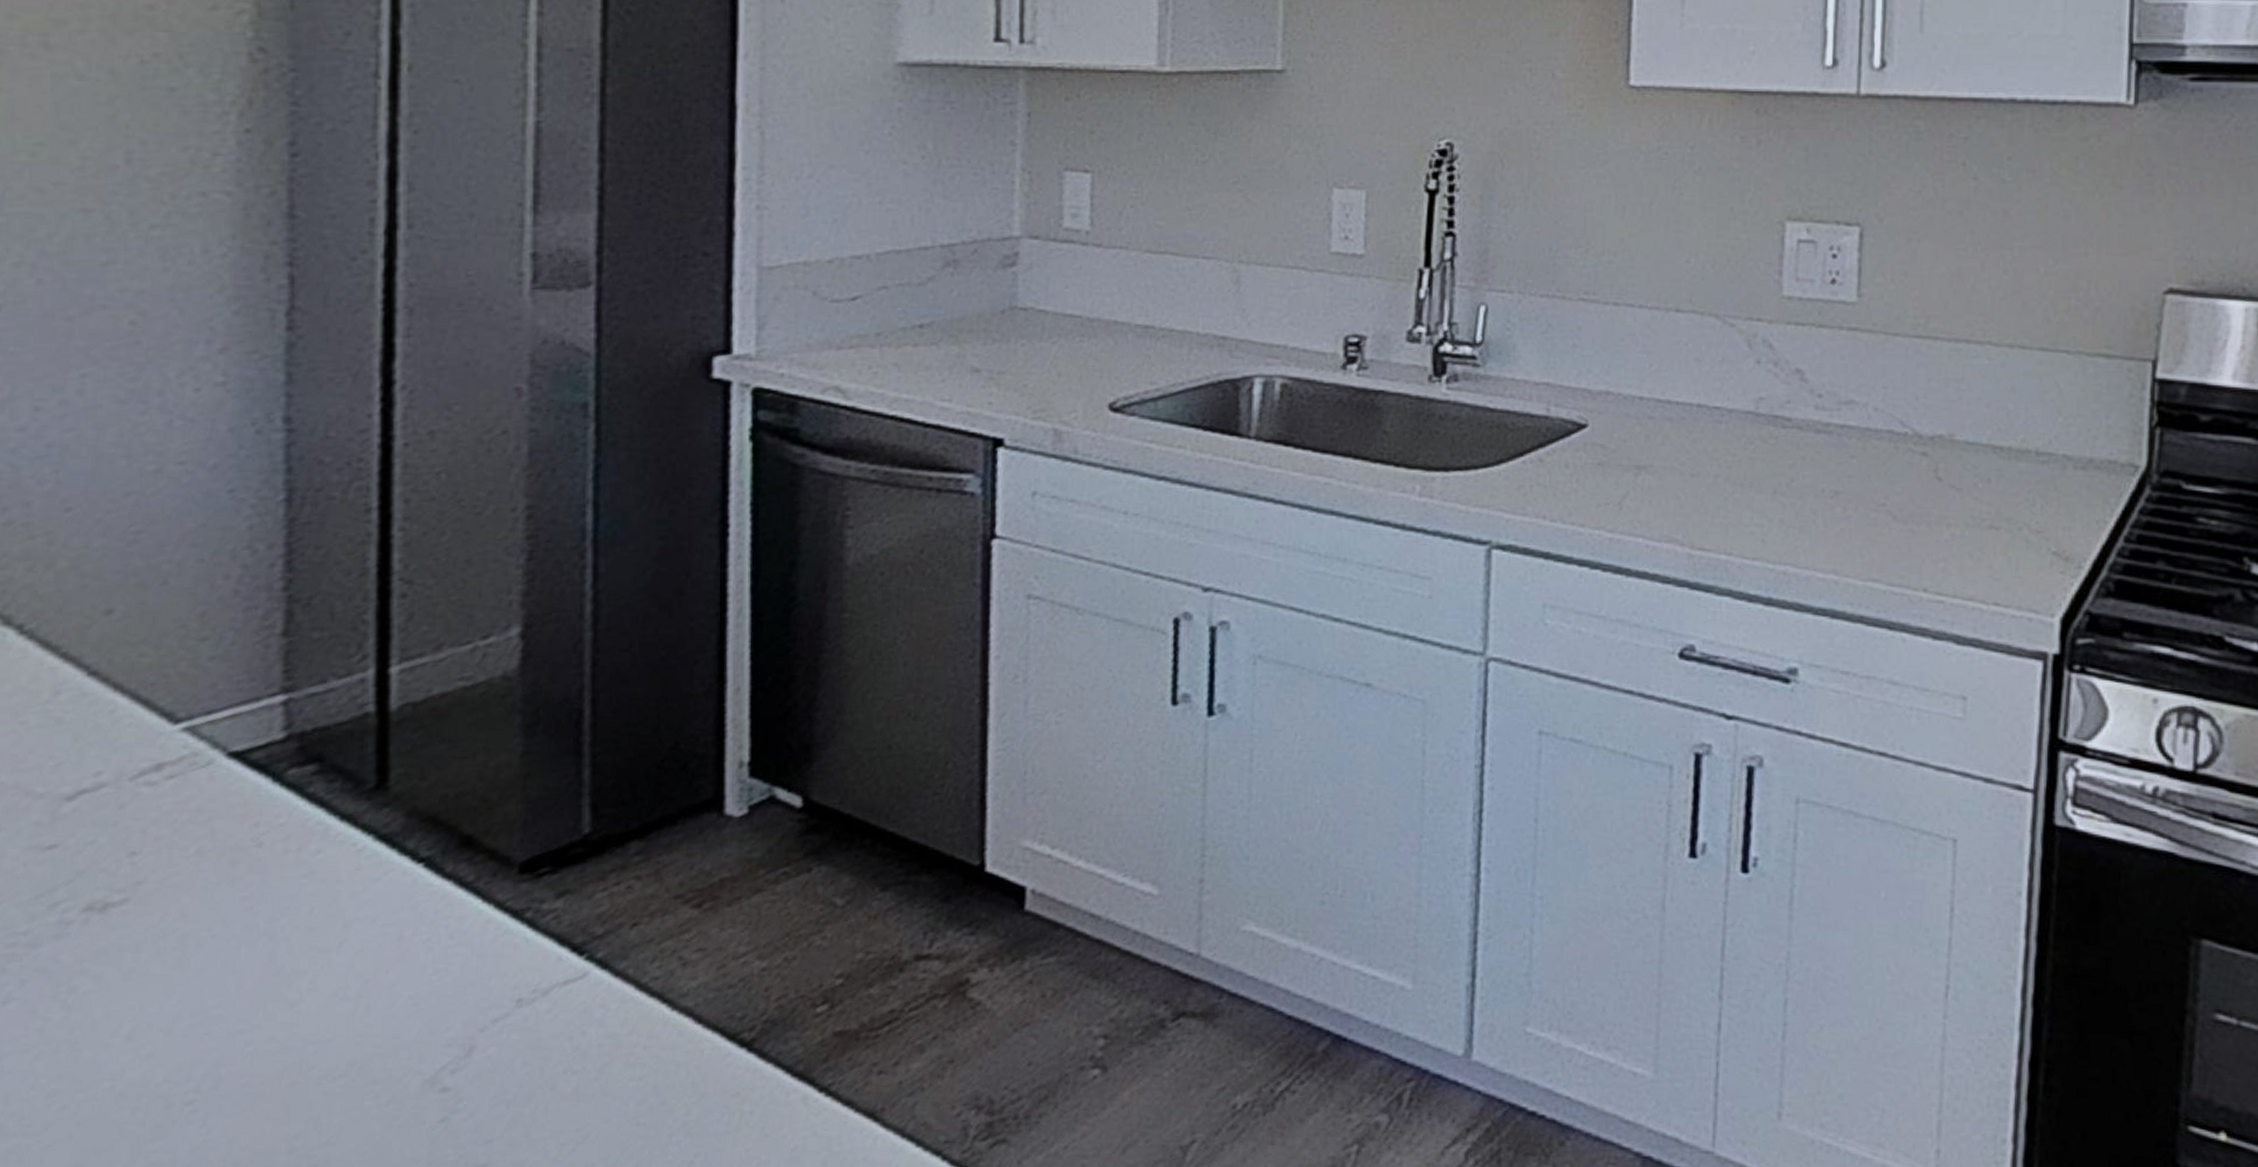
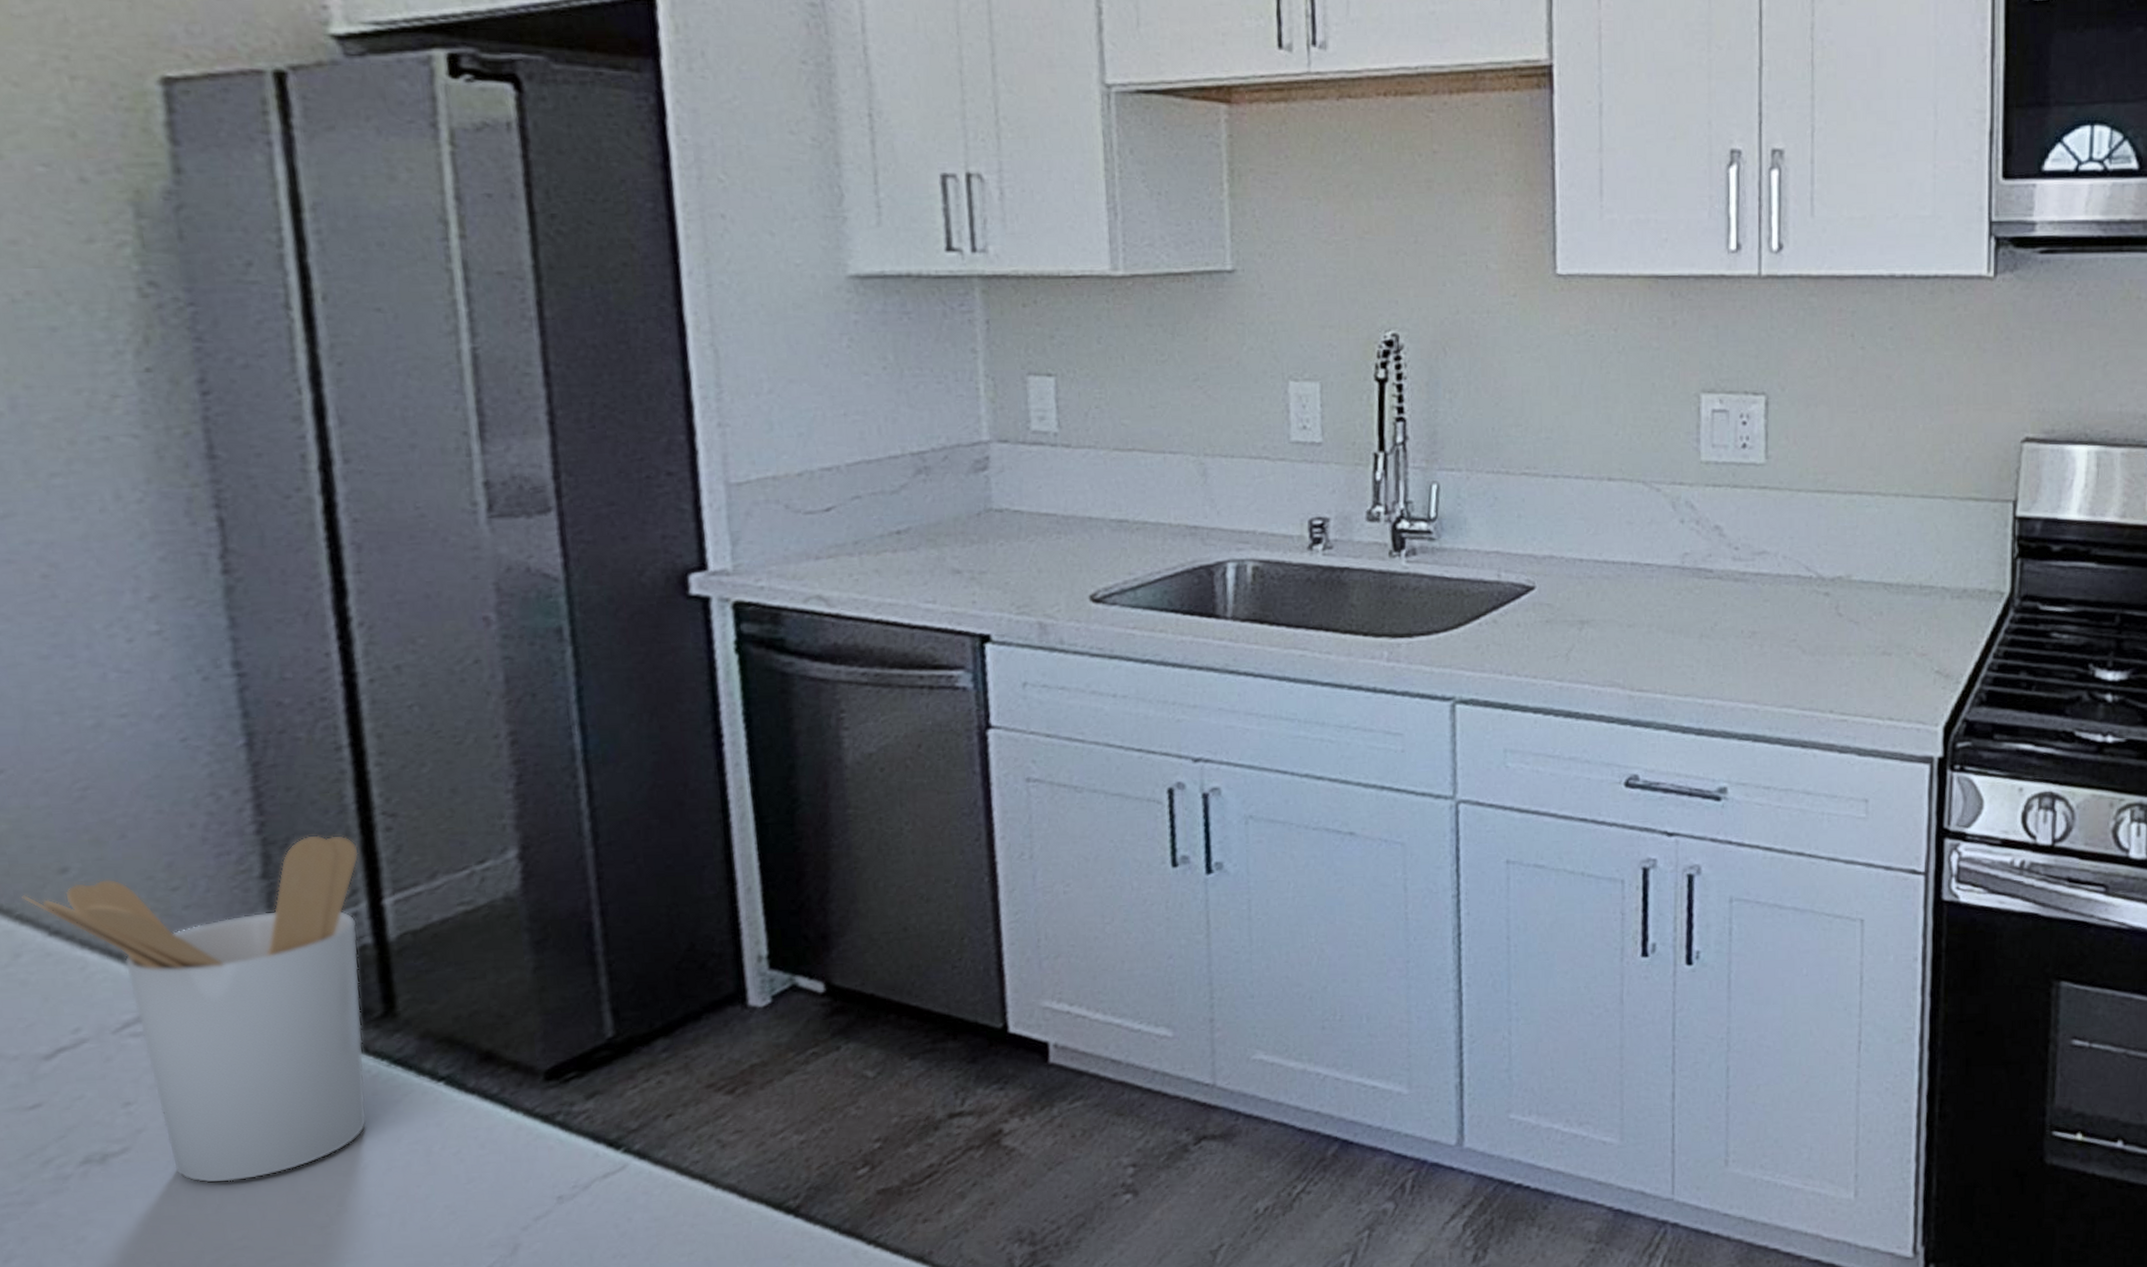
utensil holder: none [69,595,374,947] -> present [22,834,368,1184]

